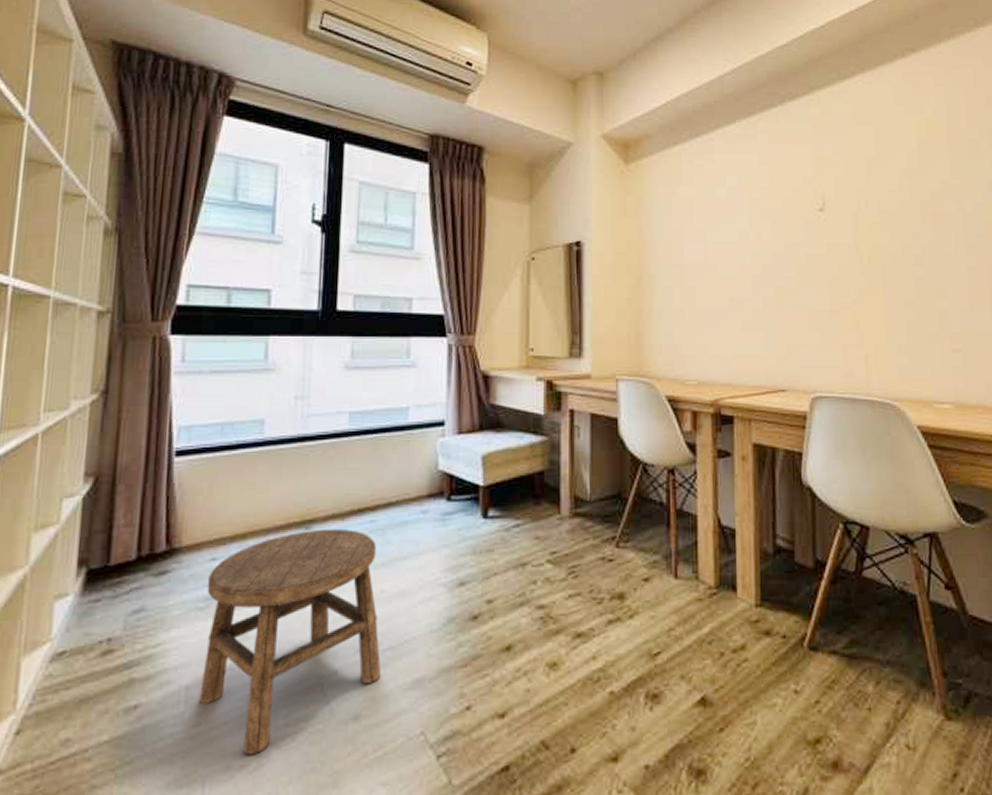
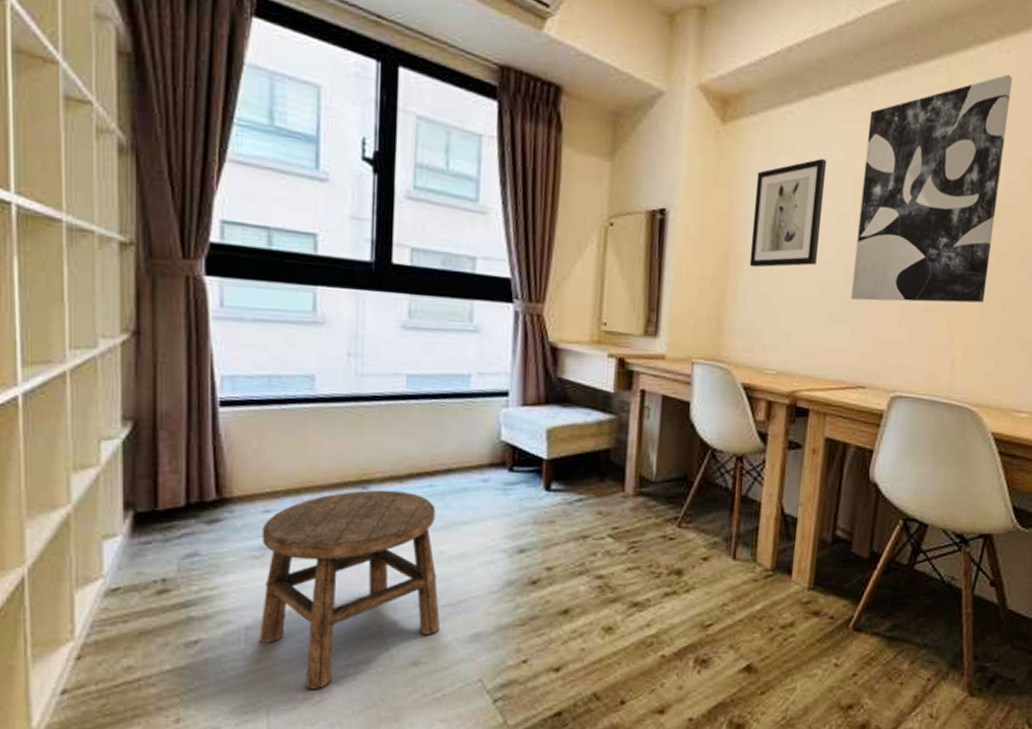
wall art: none [660,185,725,286] -> present [749,158,827,268]
wall art: none [755,101,886,308] -> present [851,74,1013,303]

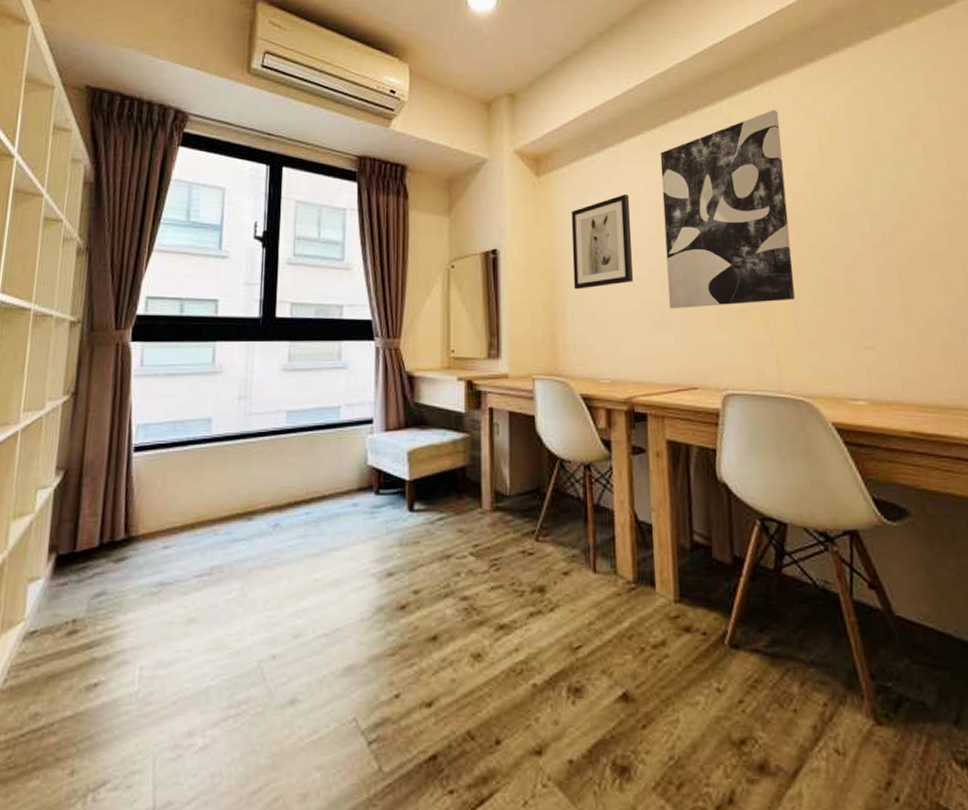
stool: present [260,489,441,690] -> none [151,520,316,735]

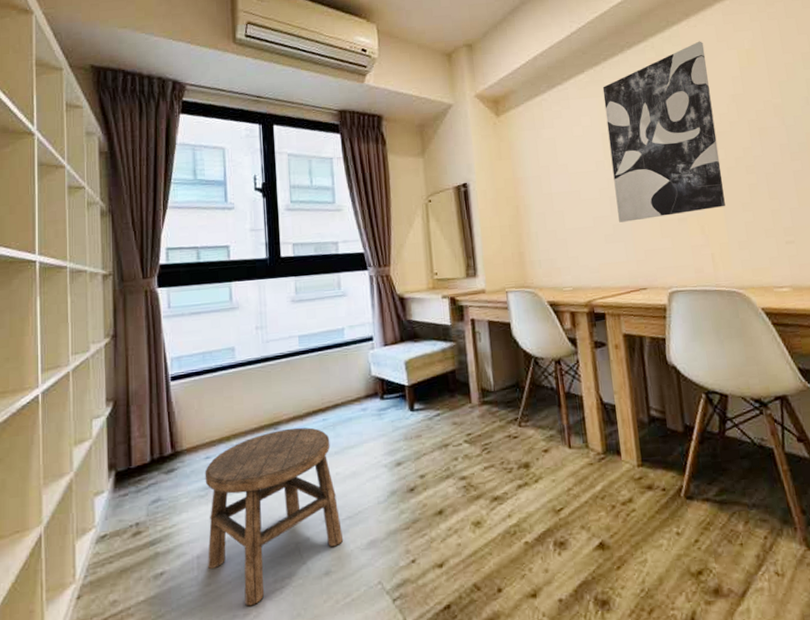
stool: none [151,520,316,735] -> present [204,427,344,607]
wall art: present [571,193,634,290] -> none [528,125,587,213]

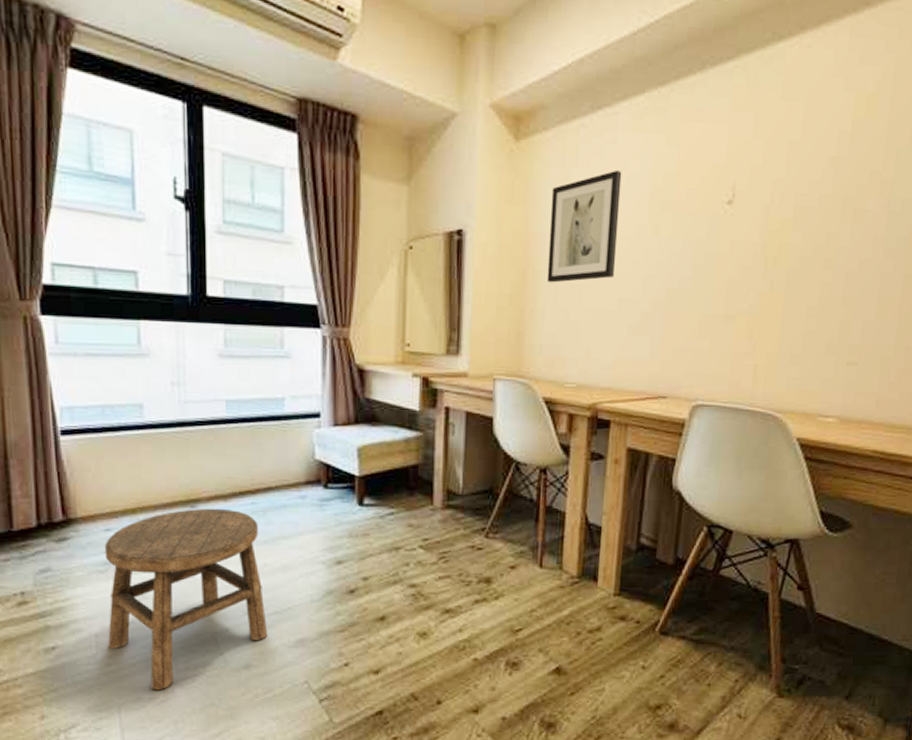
wall art: none [528,125,587,213] -> present [547,169,622,283]
wall art: present [602,41,726,223] -> none [650,70,814,311]

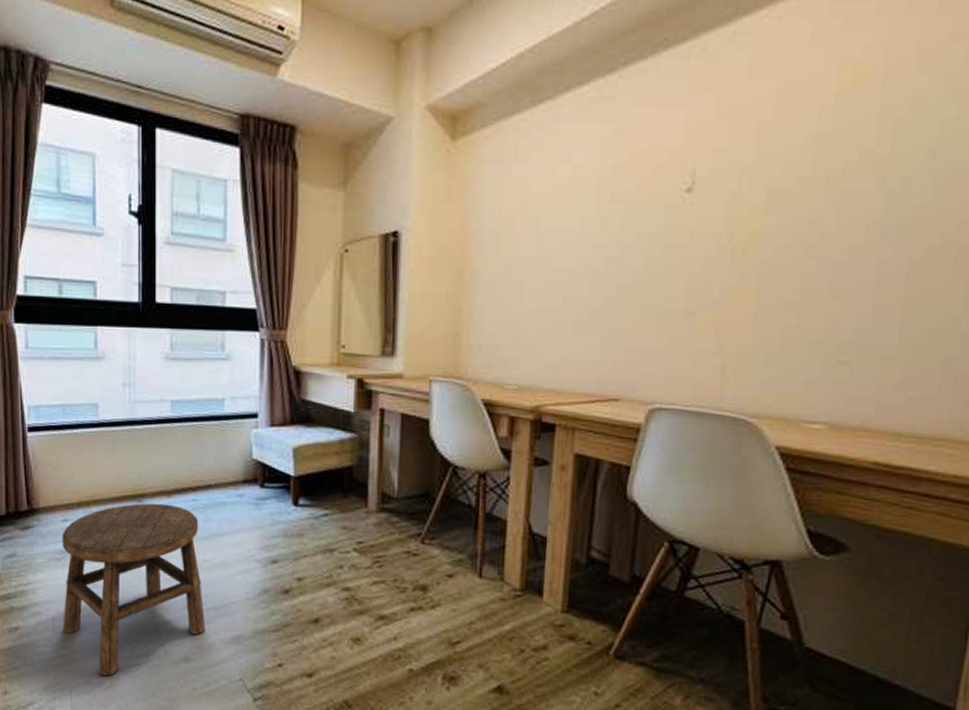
wall art: present [547,169,622,283] -> none [485,162,566,282]

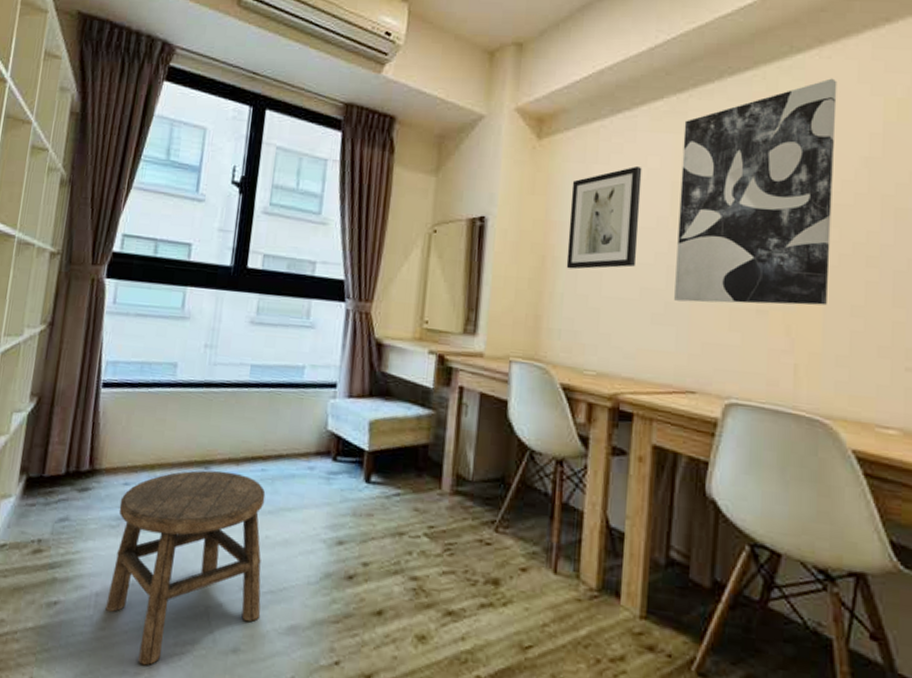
wall art: none [485,162,566,282] -> present [566,165,642,270]
wall art: none [599,43,787,308] -> present [674,78,837,306]

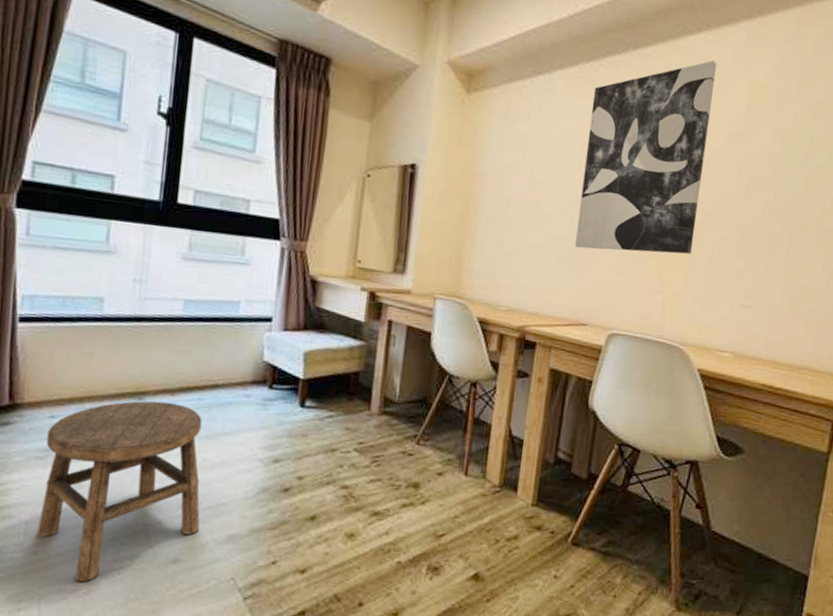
wall art: present [566,165,642,270] -> none [487,125,557,217]

